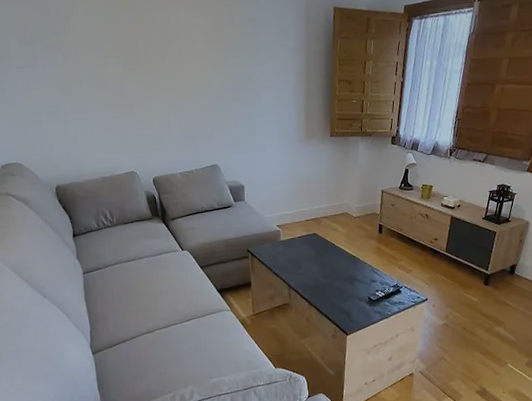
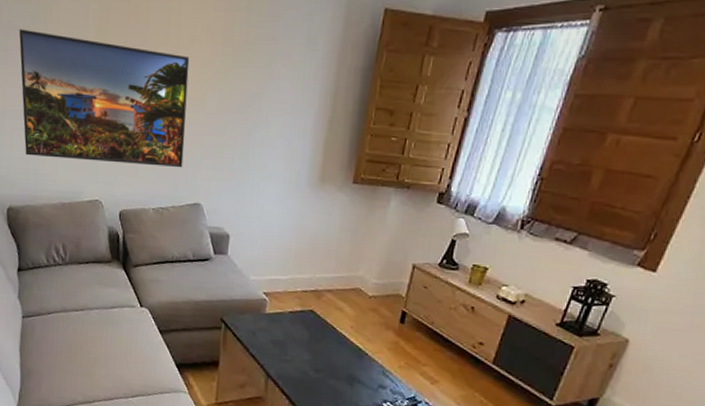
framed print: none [42,39,199,143] -> present [19,29,190,168]

